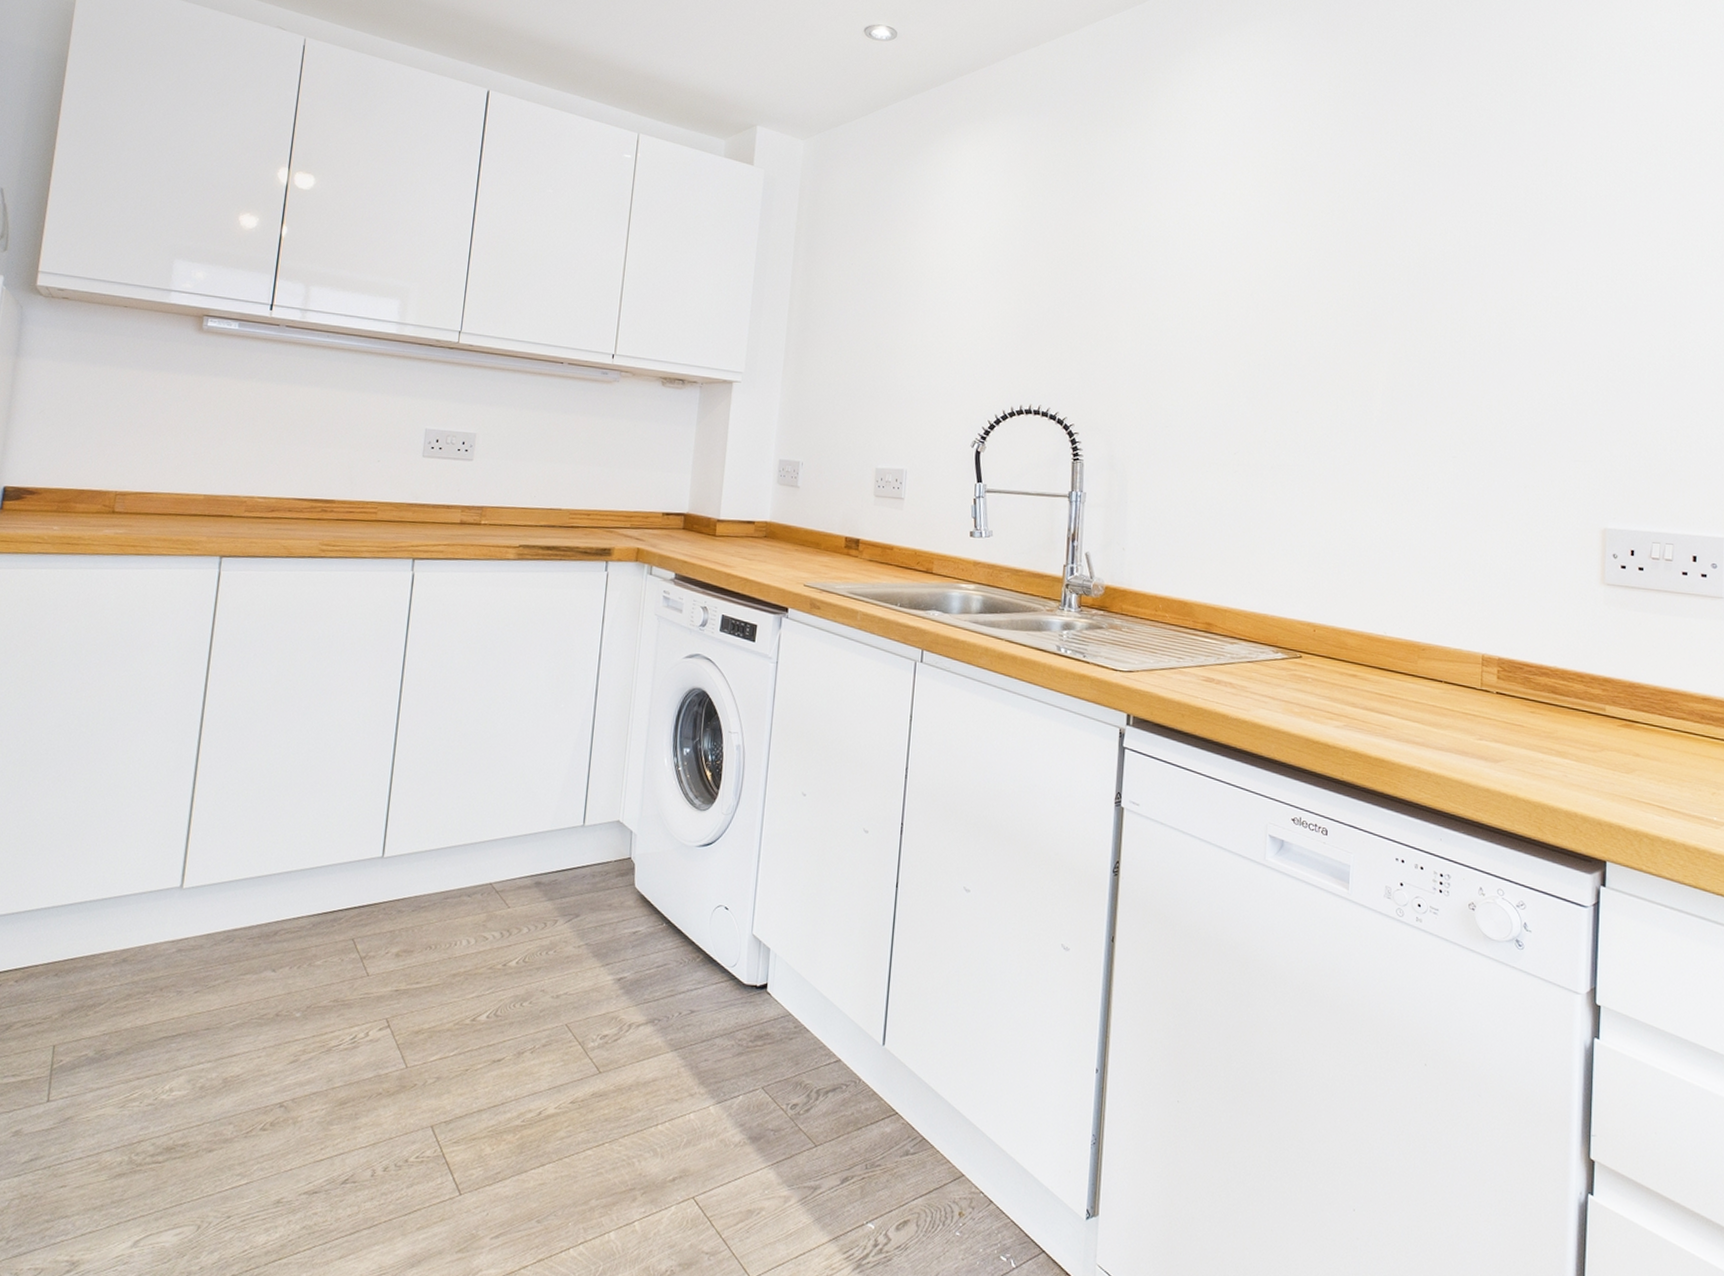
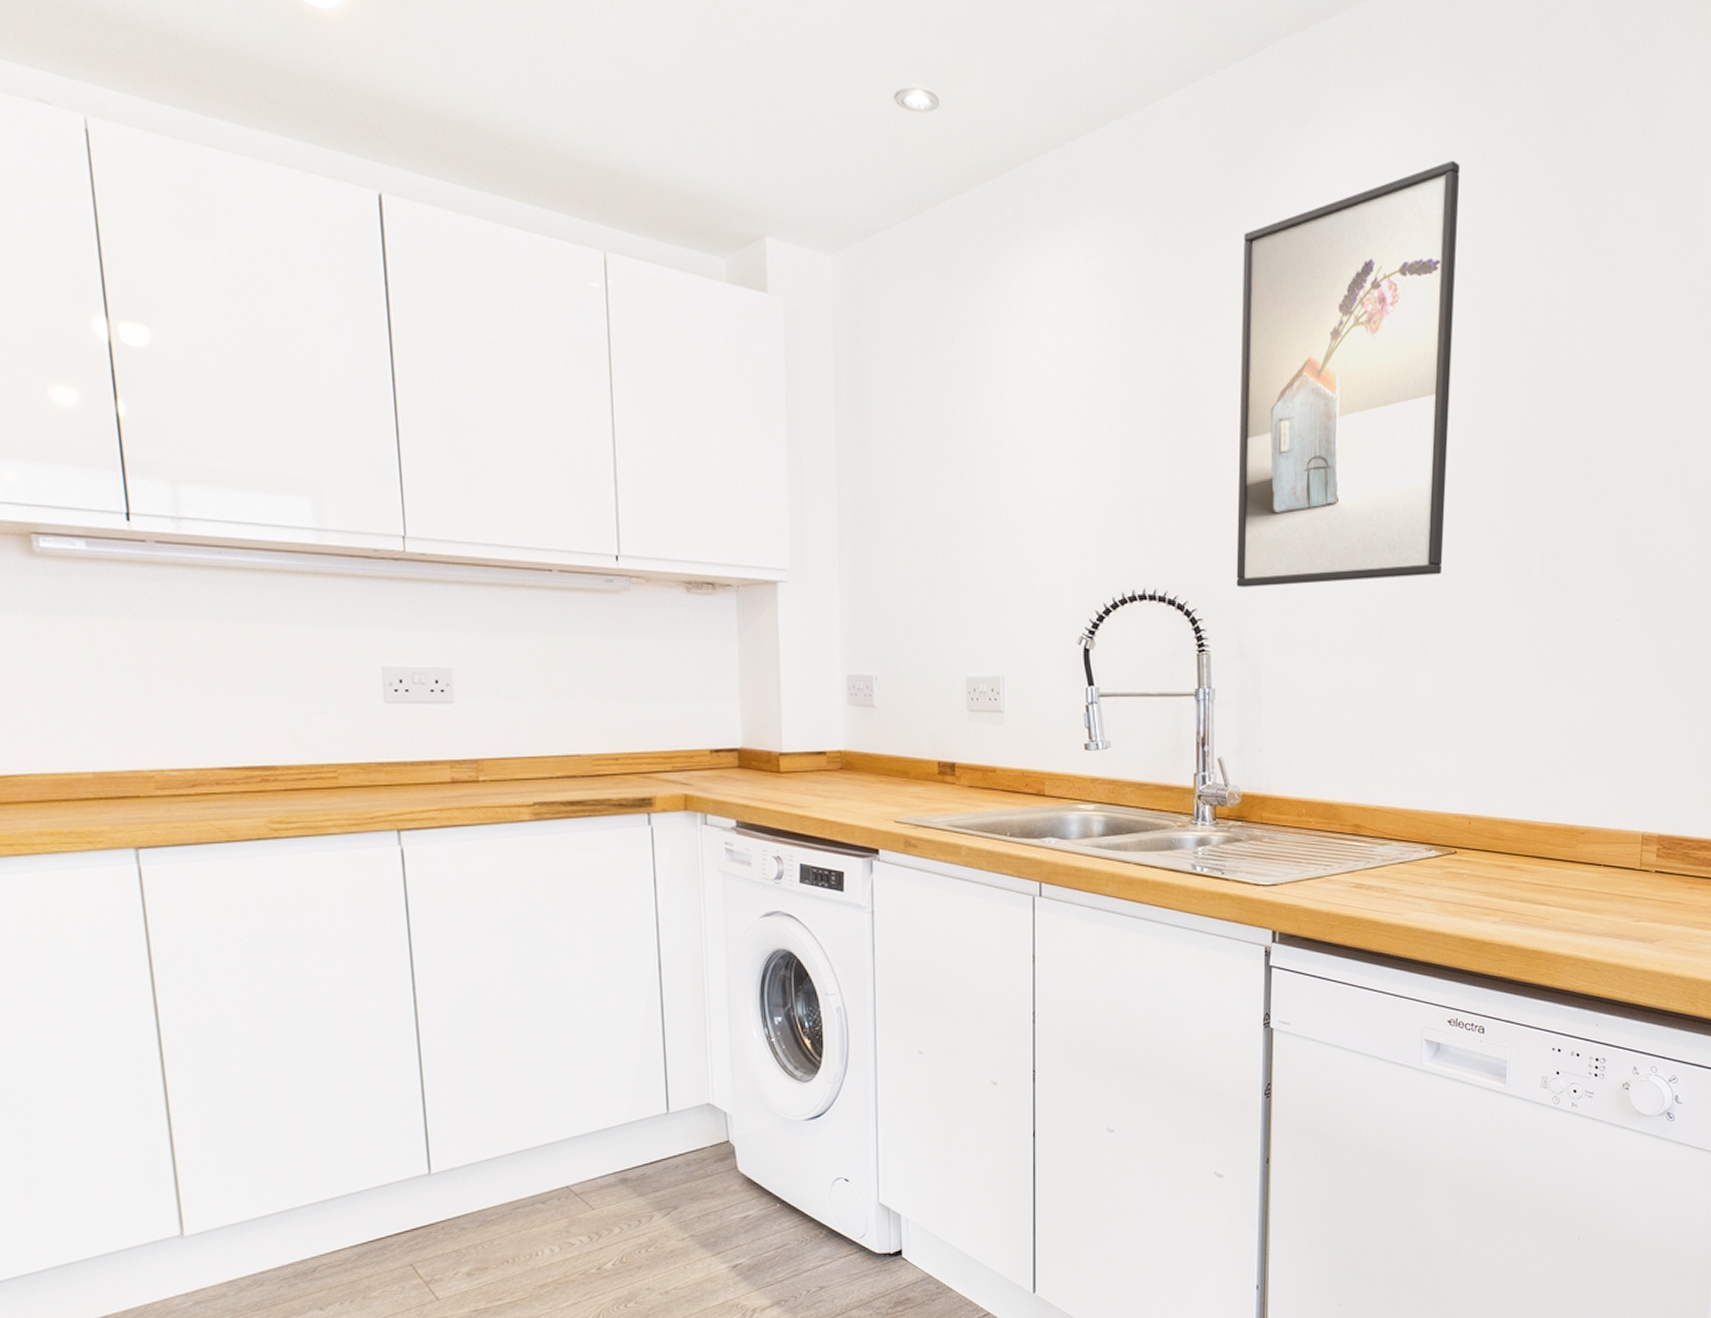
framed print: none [1109,80,1311,409] -> present [1236,160,1461,587]

